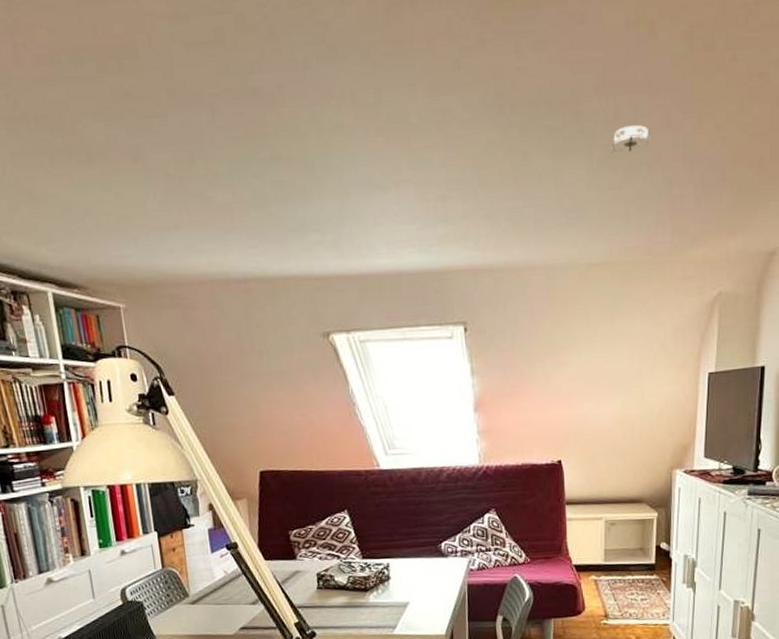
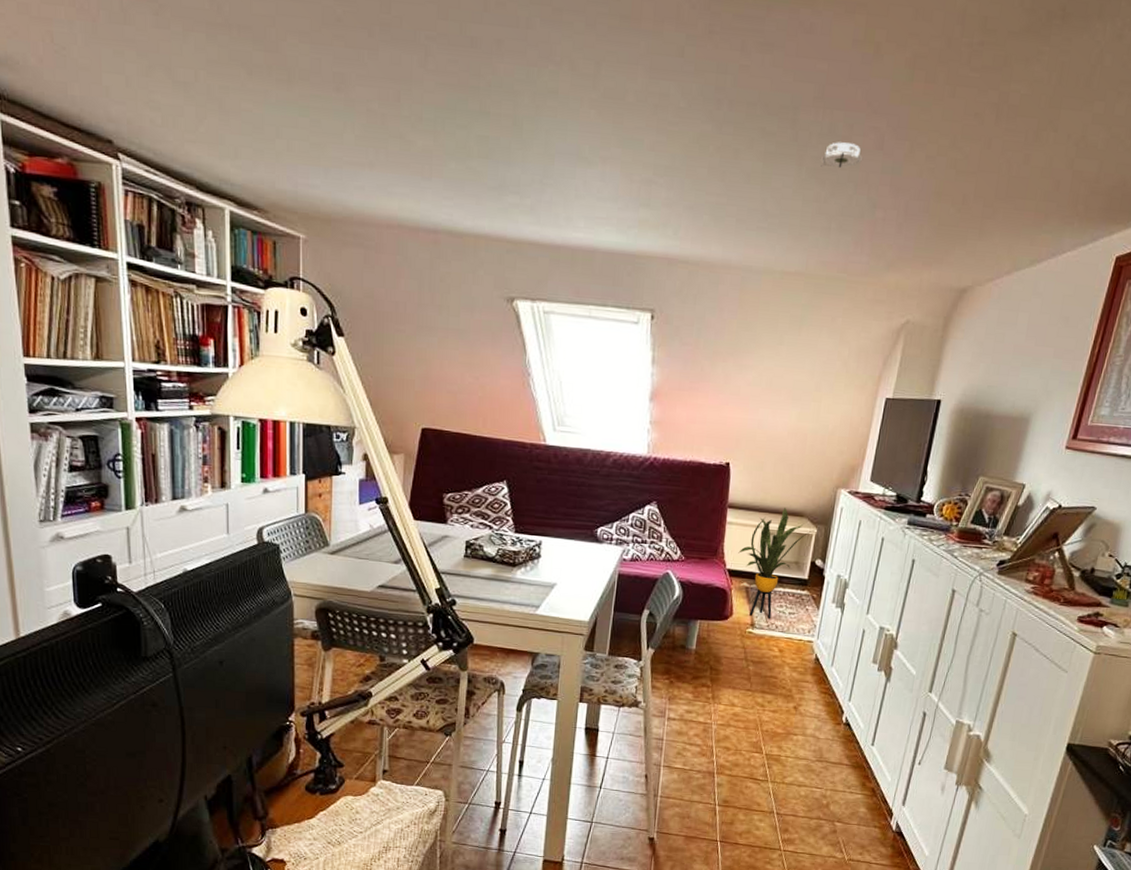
house plant: none [582,496,659,607] -> present [738,508,818,618]

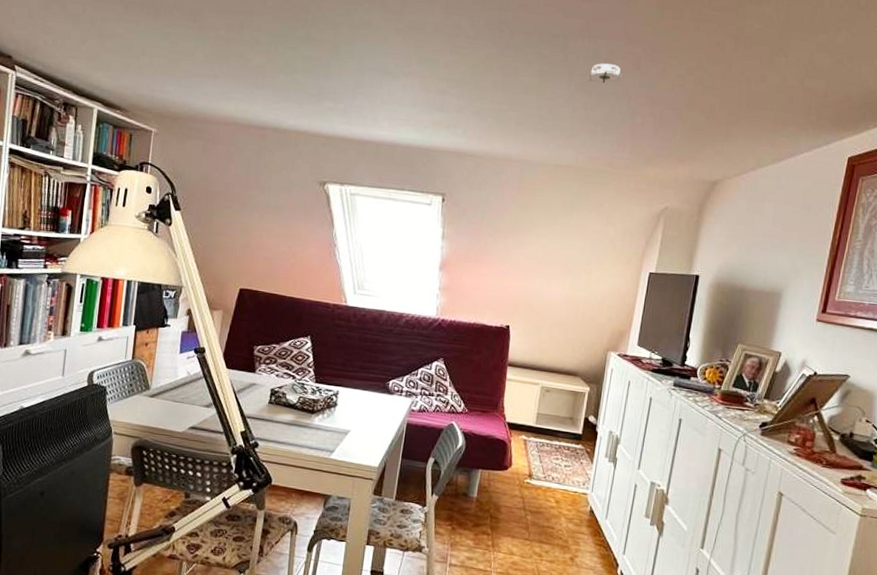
house plant: present [738,508,818,618] -> none [517,367,591,470]

